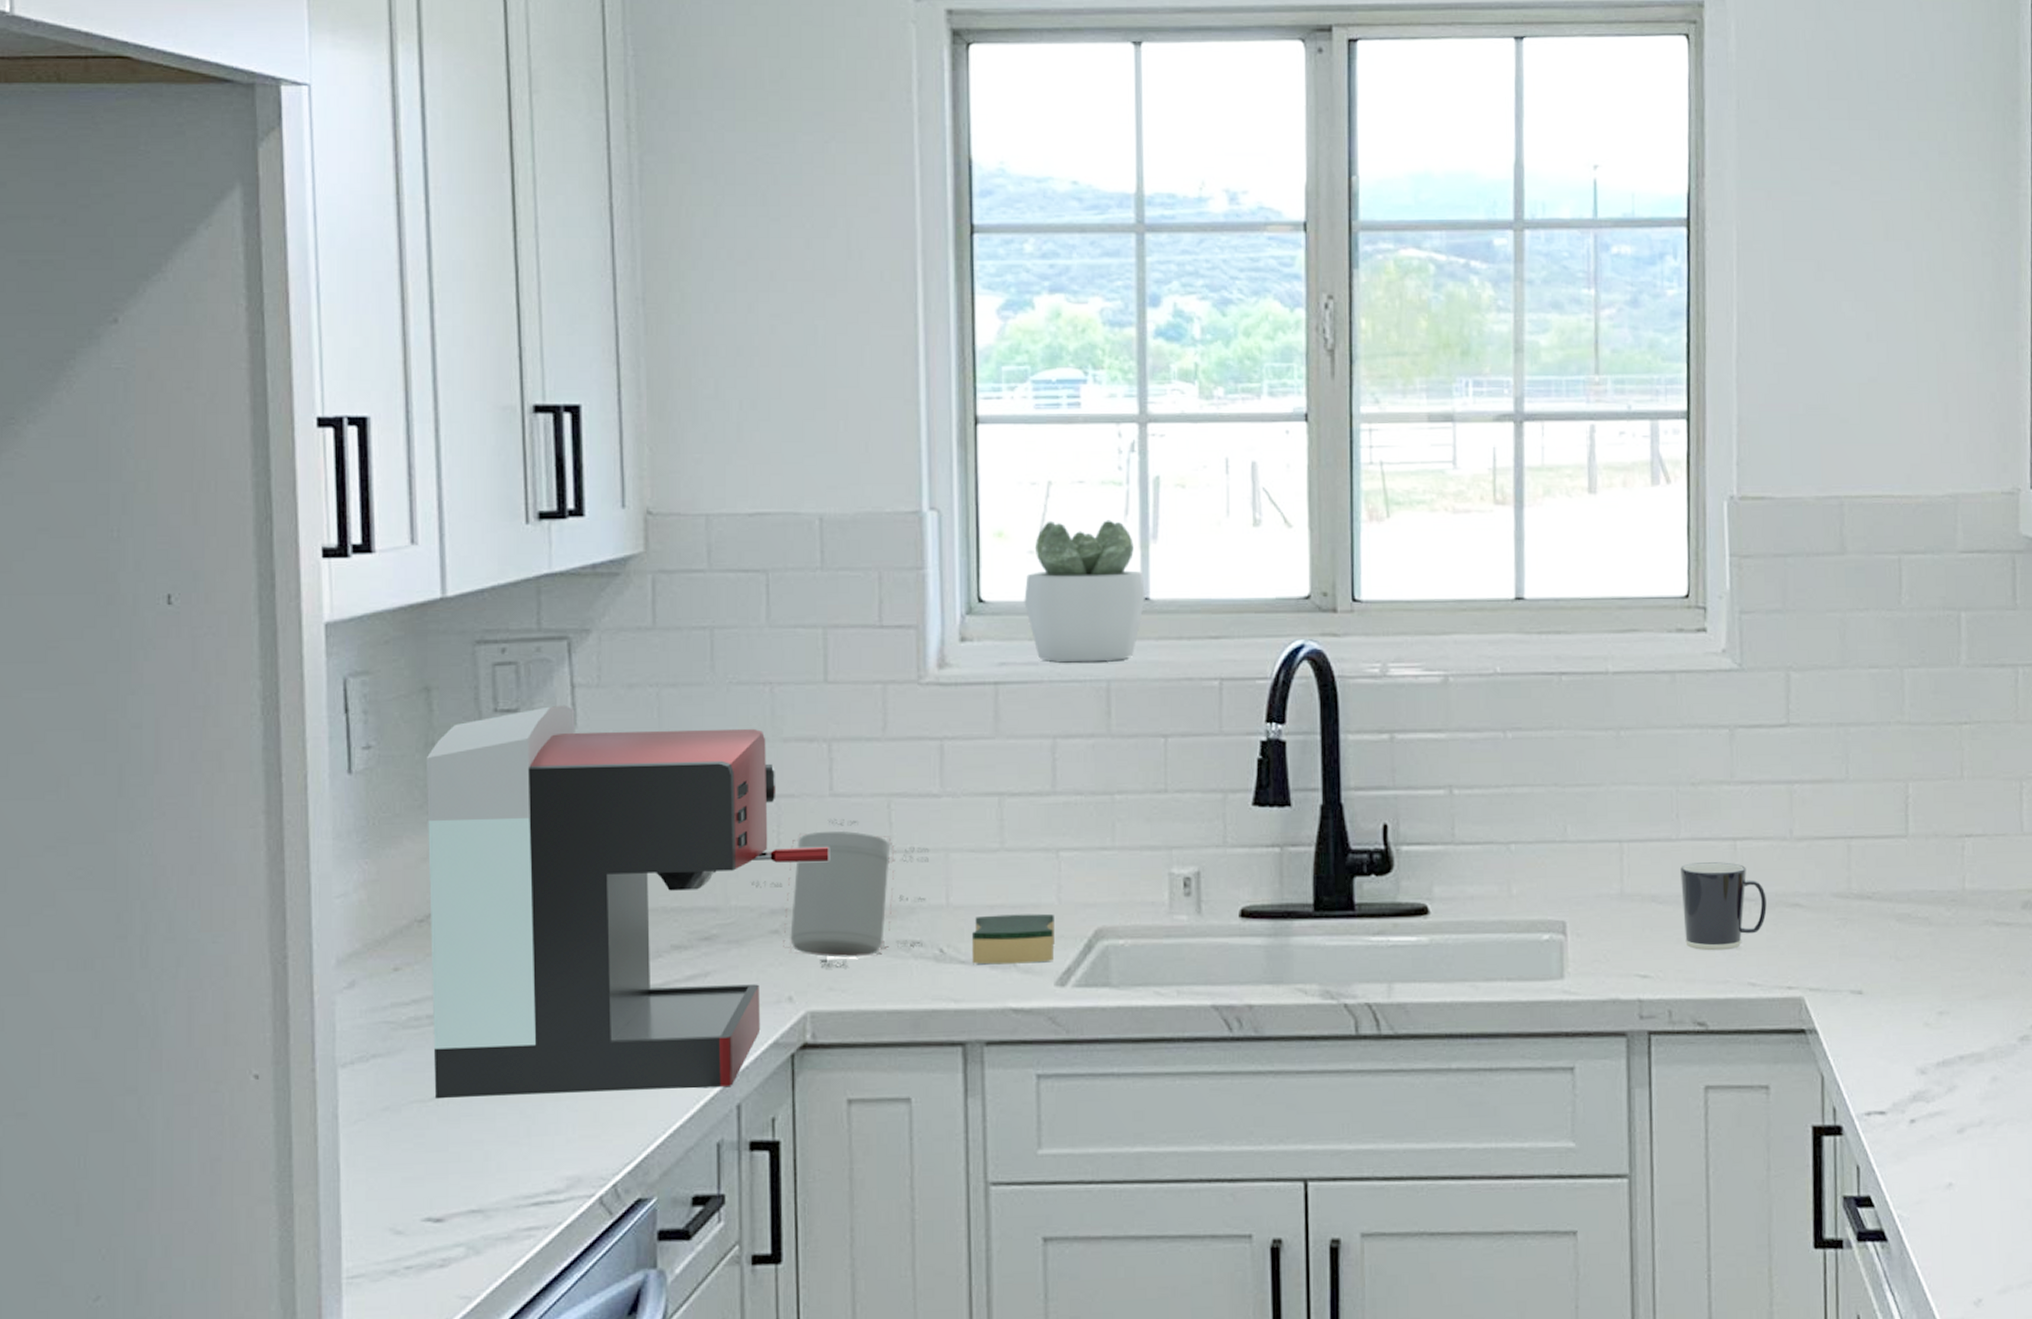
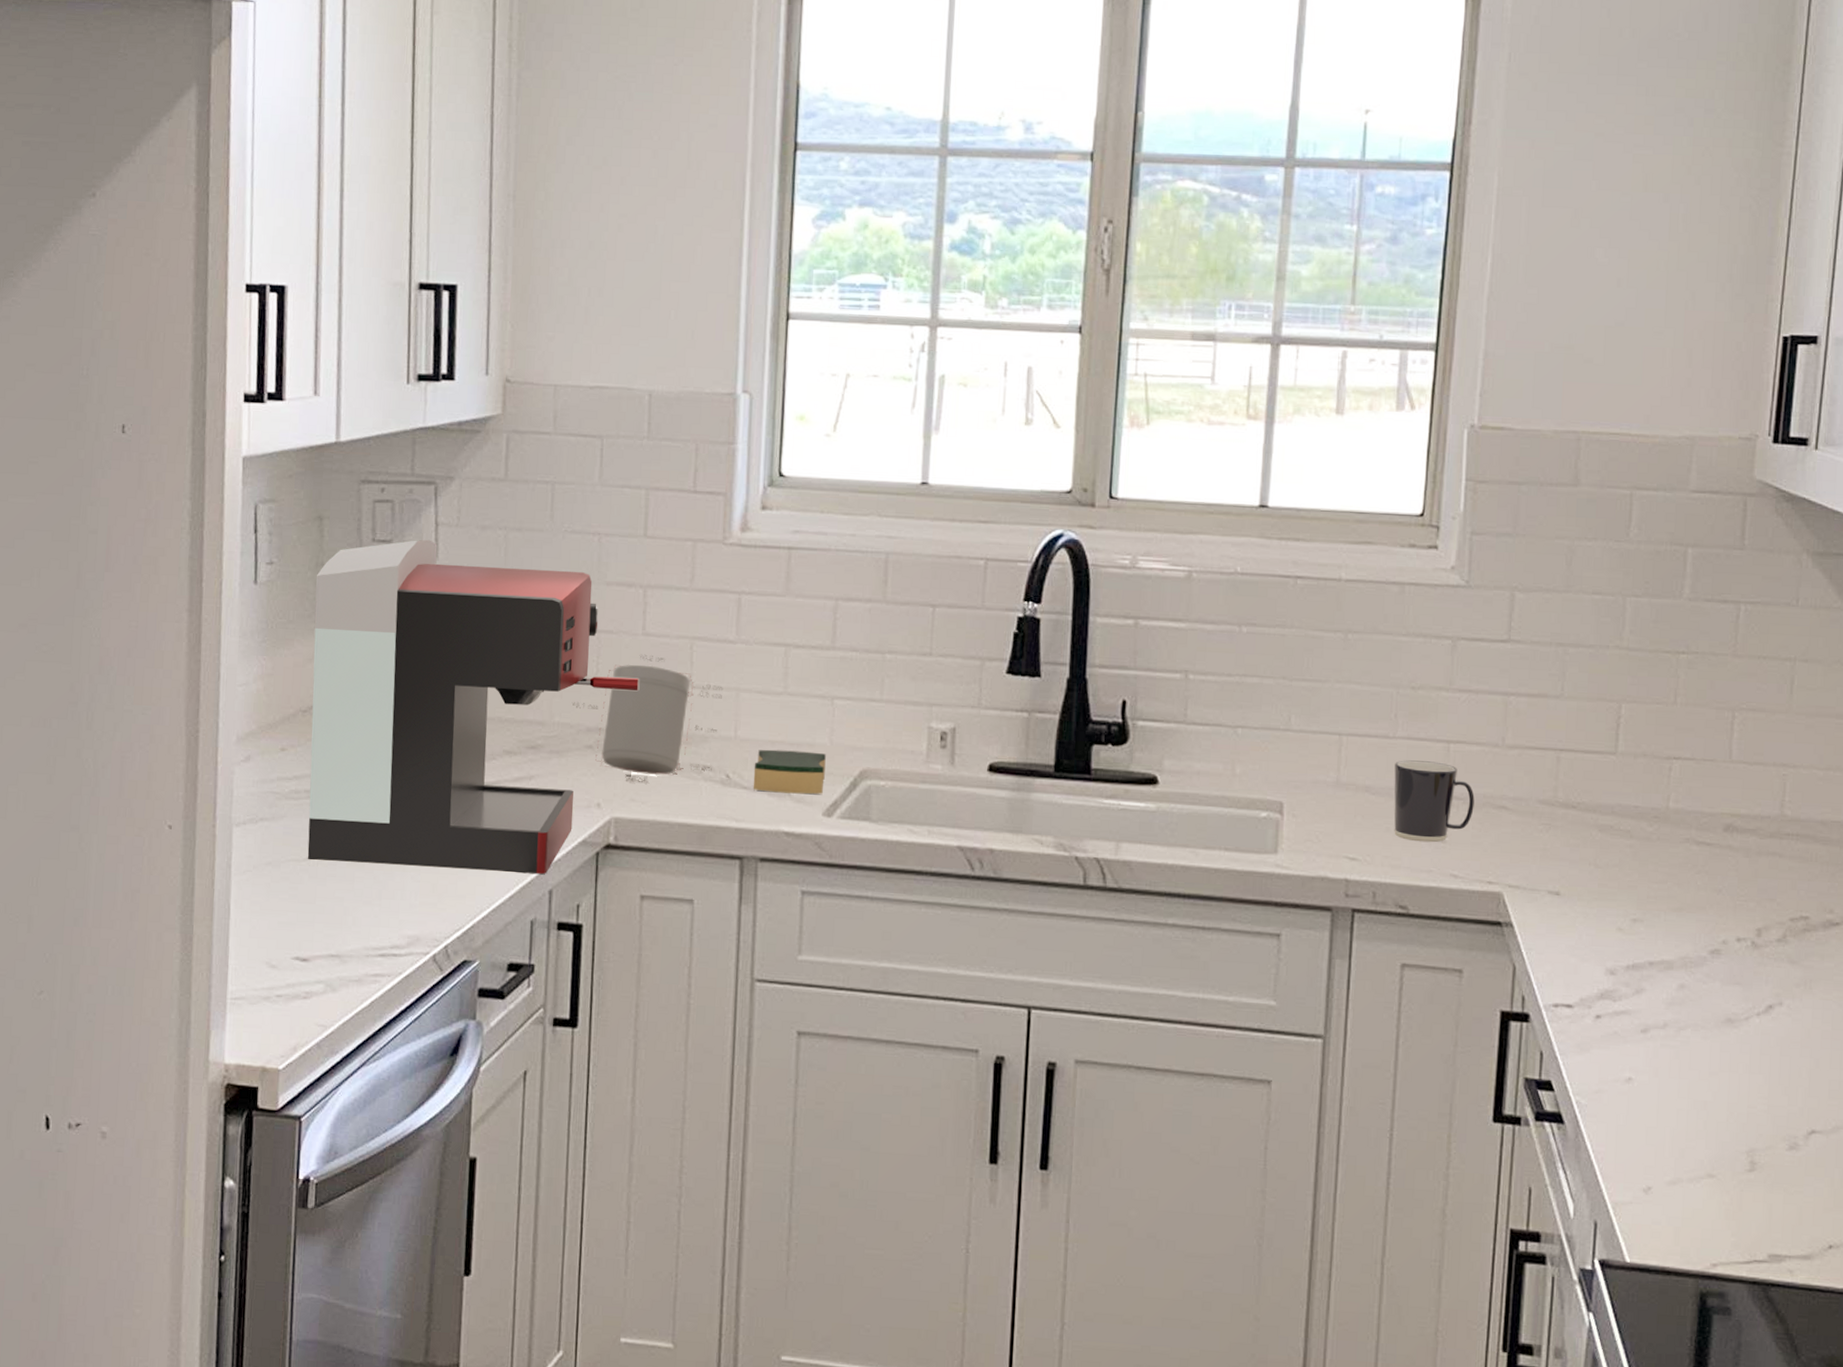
succulent plant: present [1024,520,1145,662] -> none [818,408,925,536]

